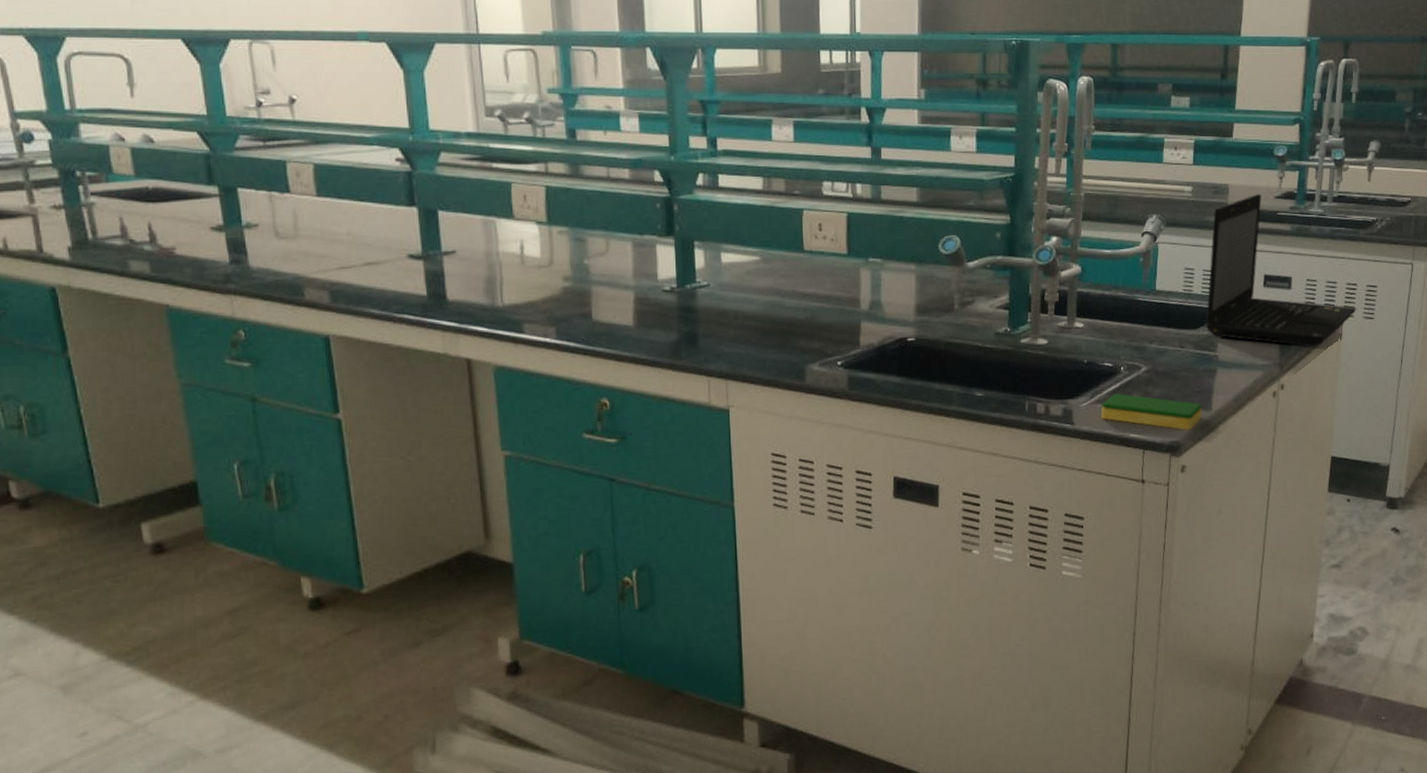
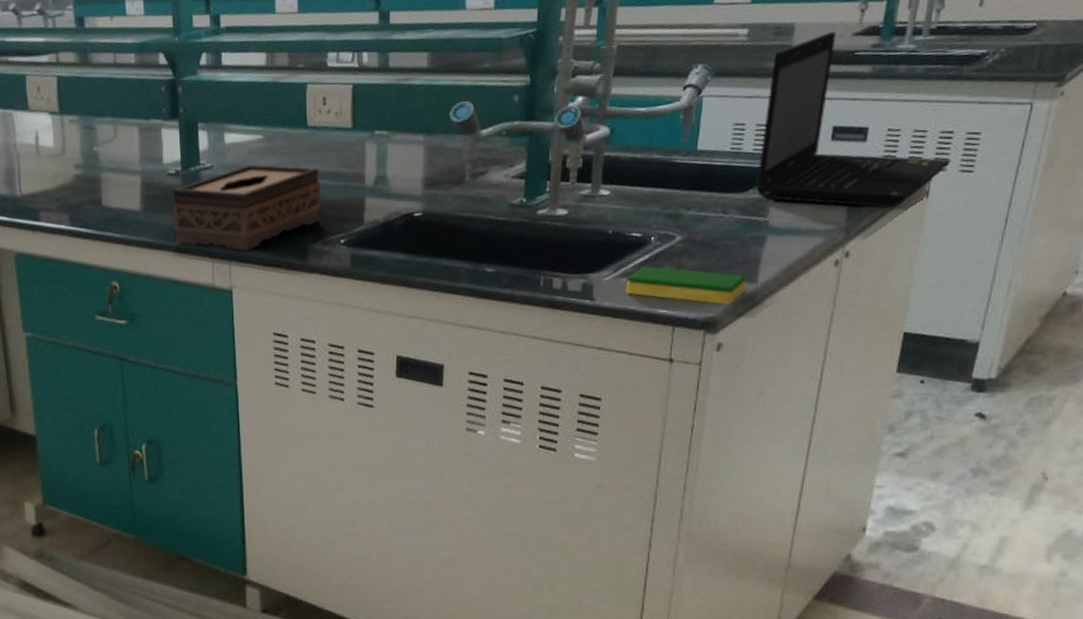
tissue box: none [667,284,818,370] -> present [172,164,321,251]

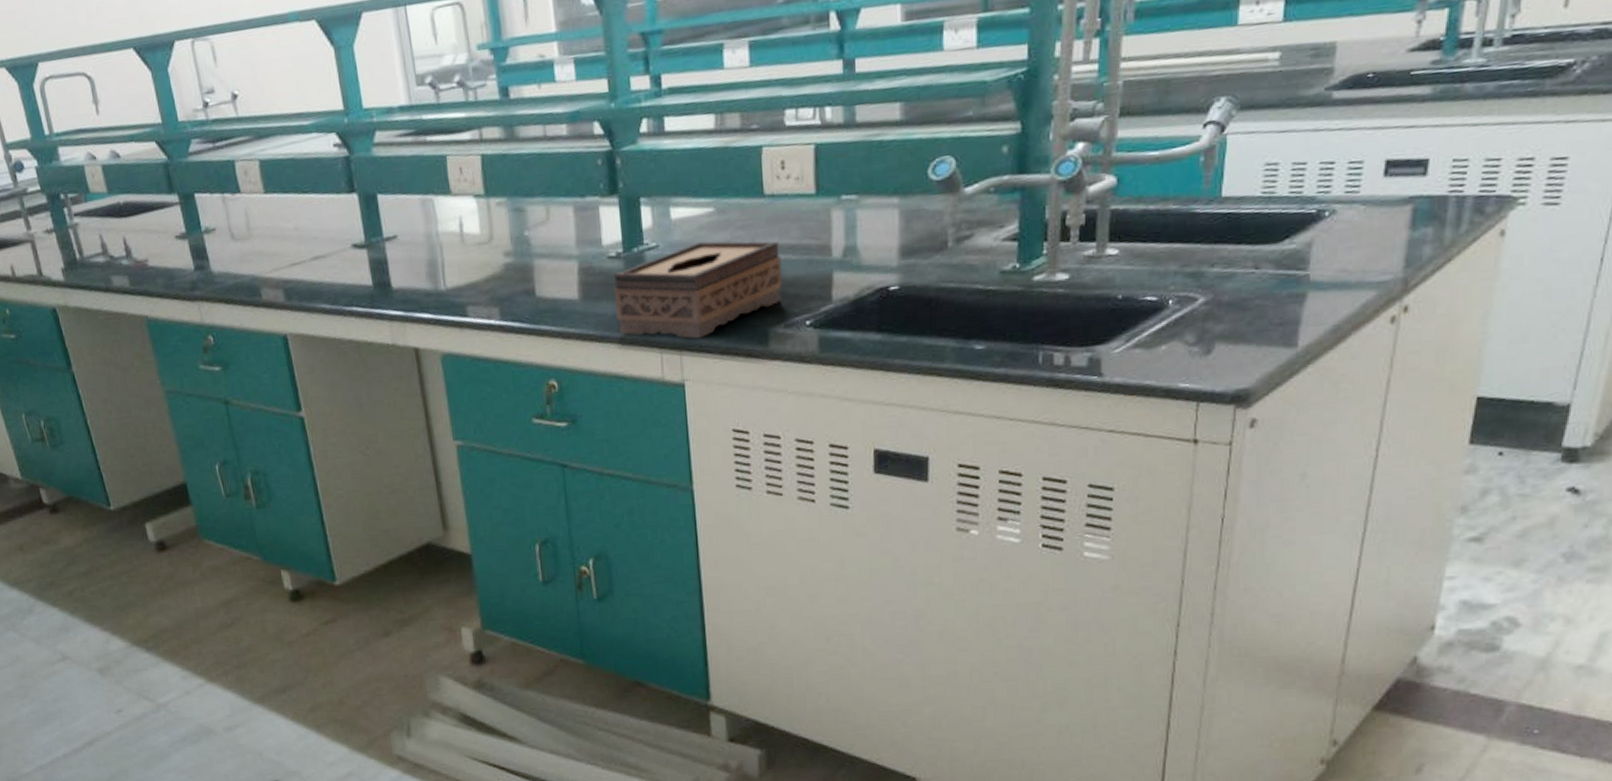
dish sponge: present [625,266,747,305] -> none [1139,333,1284,375]
laptop: present [755,32,952,208] -> none [1293,49,1533,253]

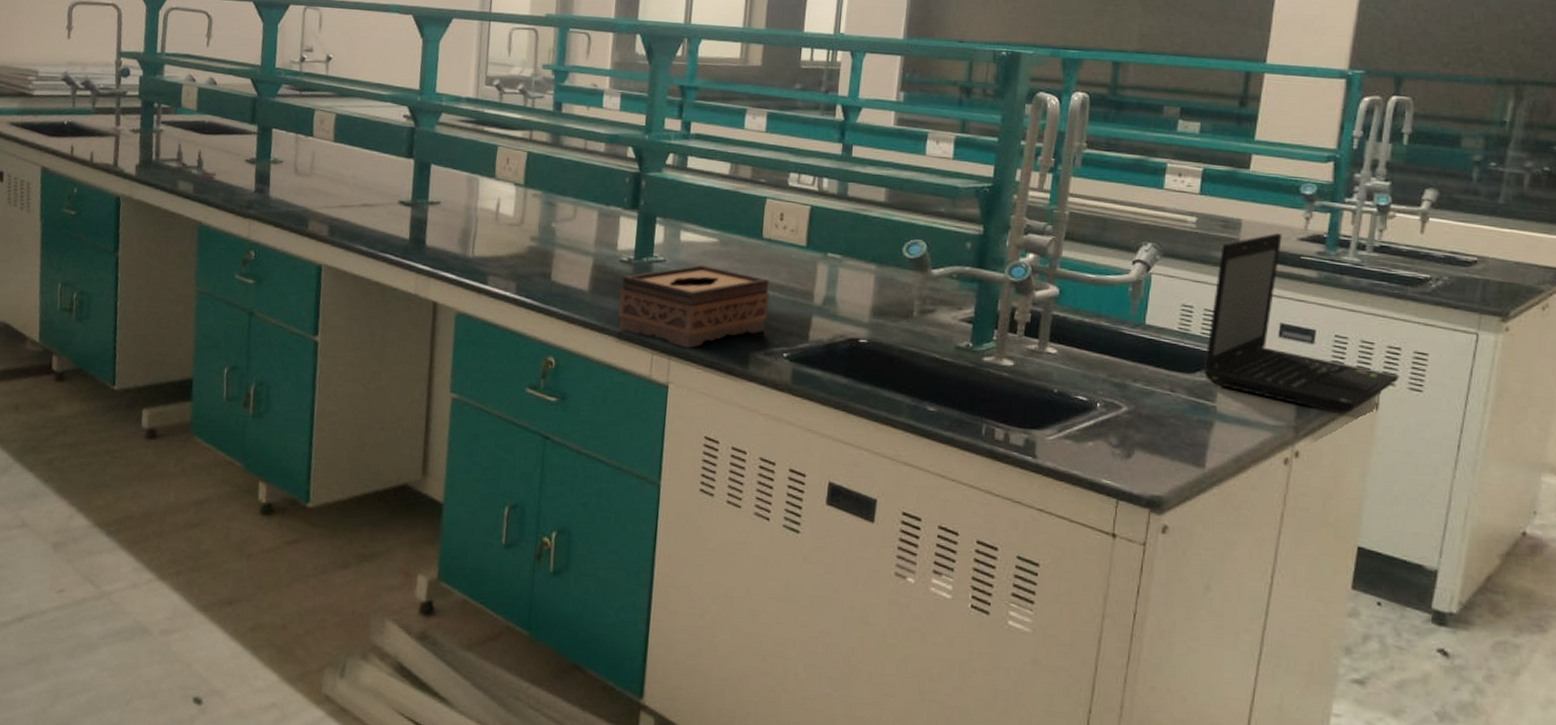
laptop: none [1293,49,1533,253] -> present [1203,233,1400,414]

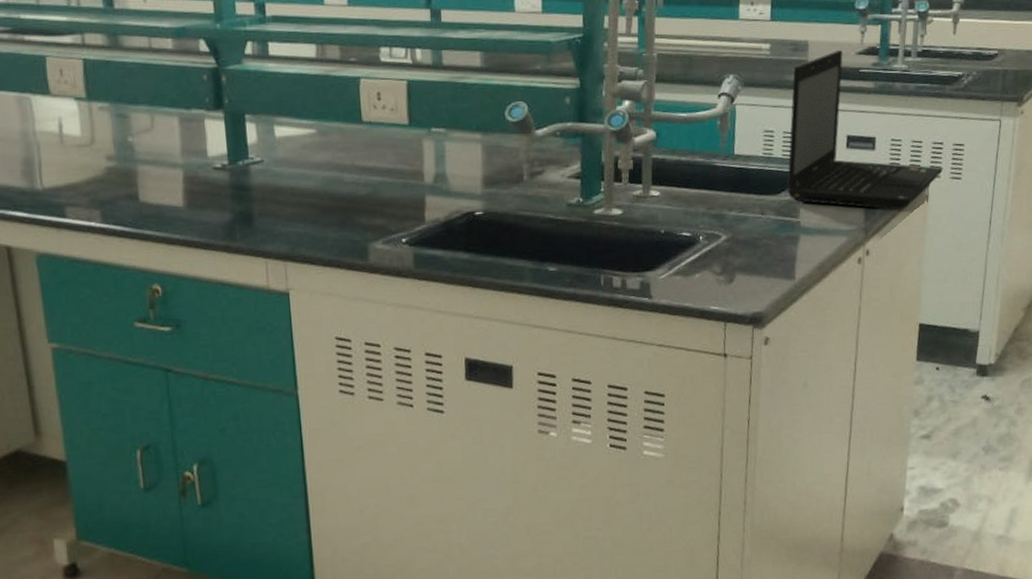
tissue box: present [618,264,770,349] -> none [219,159,381,251]

